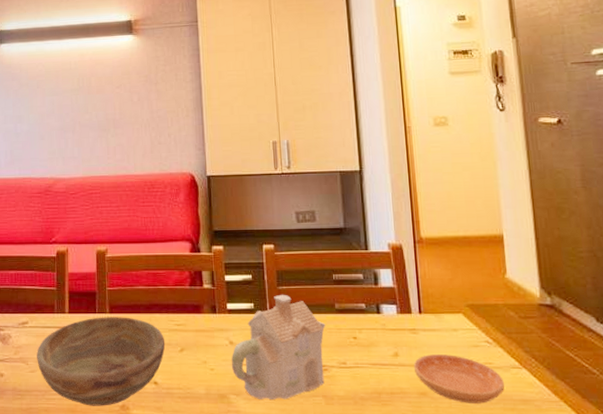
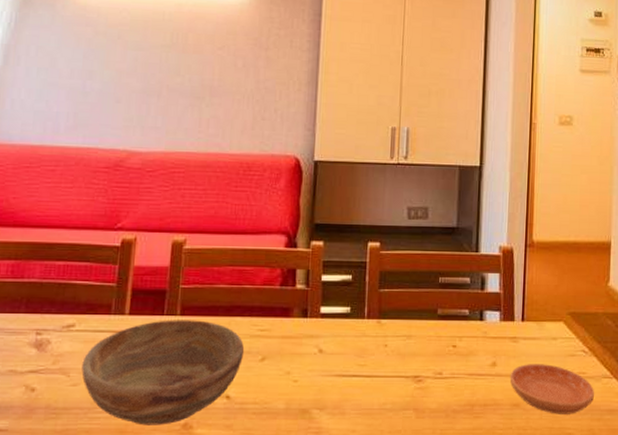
teapot: present [231,294,326,400] -> none [317,297,426,414]

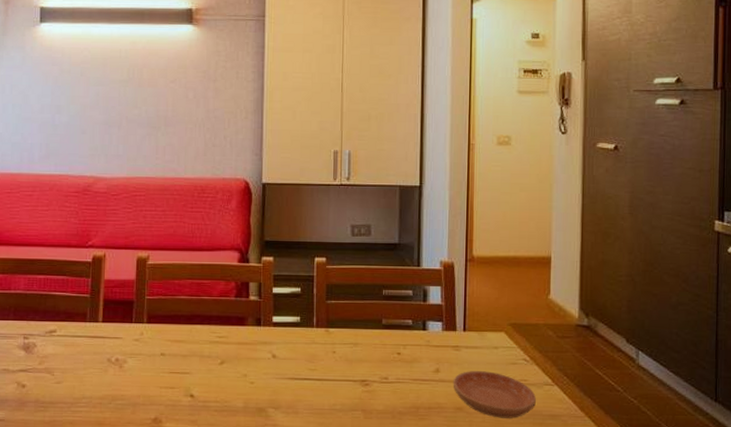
bowl: present [81,320,245,426] -> none [64,327,205,419]

